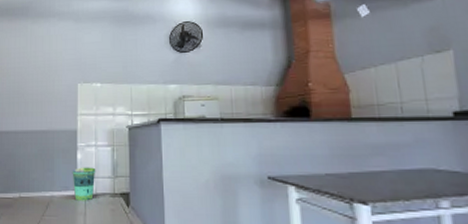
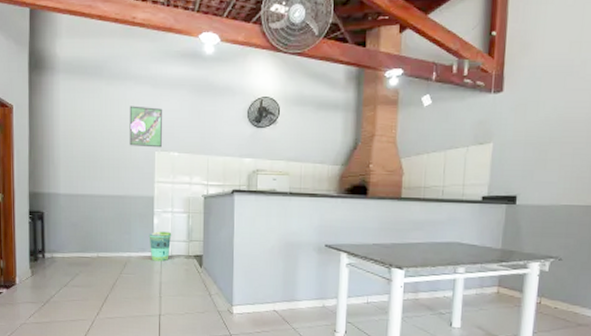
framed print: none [53,40,84,80] -> present [129,105,162,148]

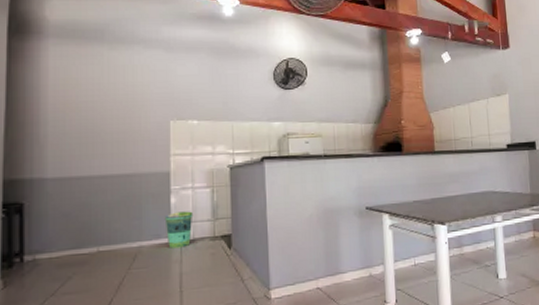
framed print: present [129,105,162,148] -> none [138,71,178,117]

